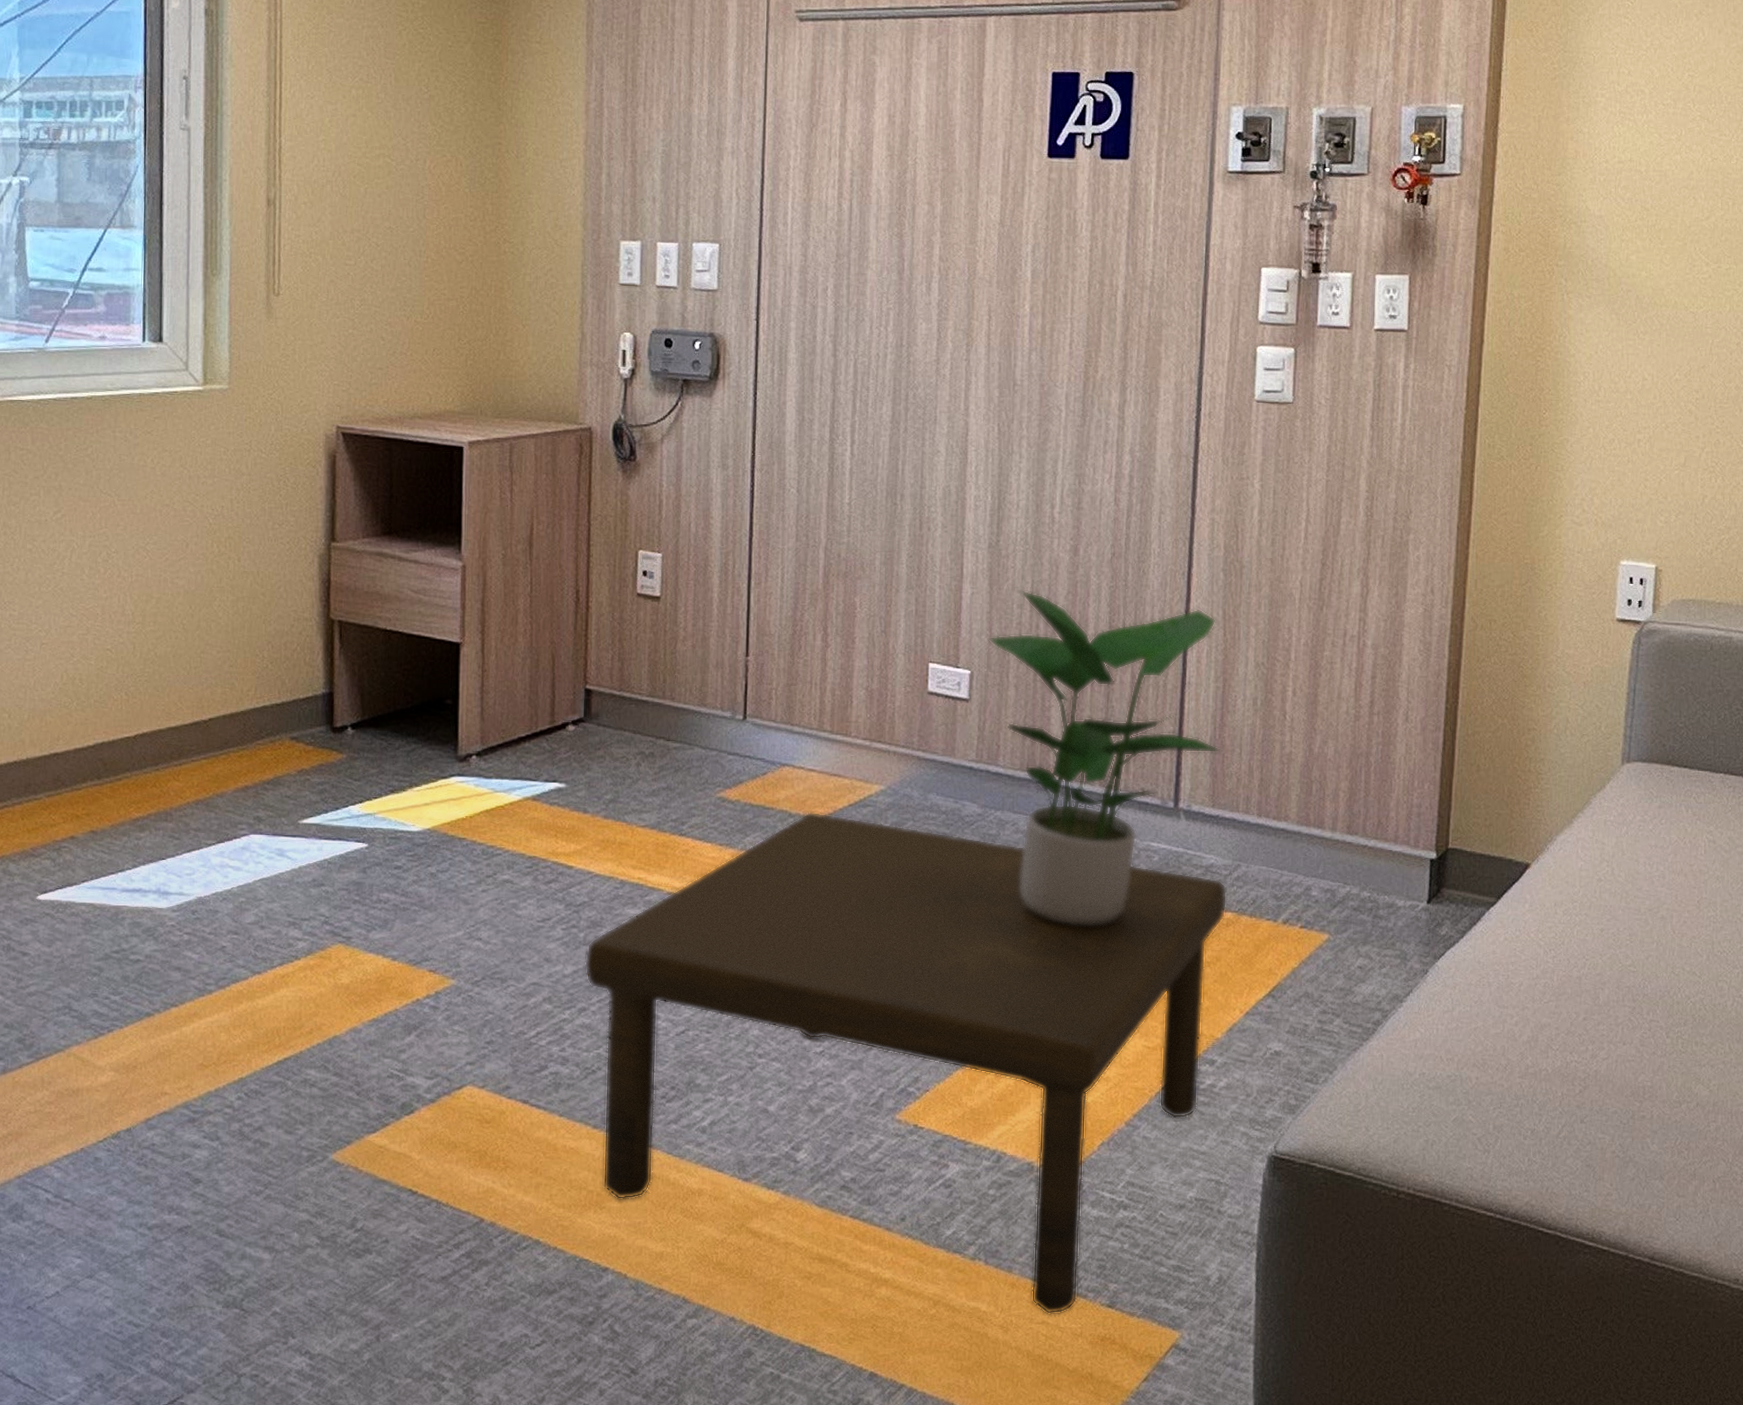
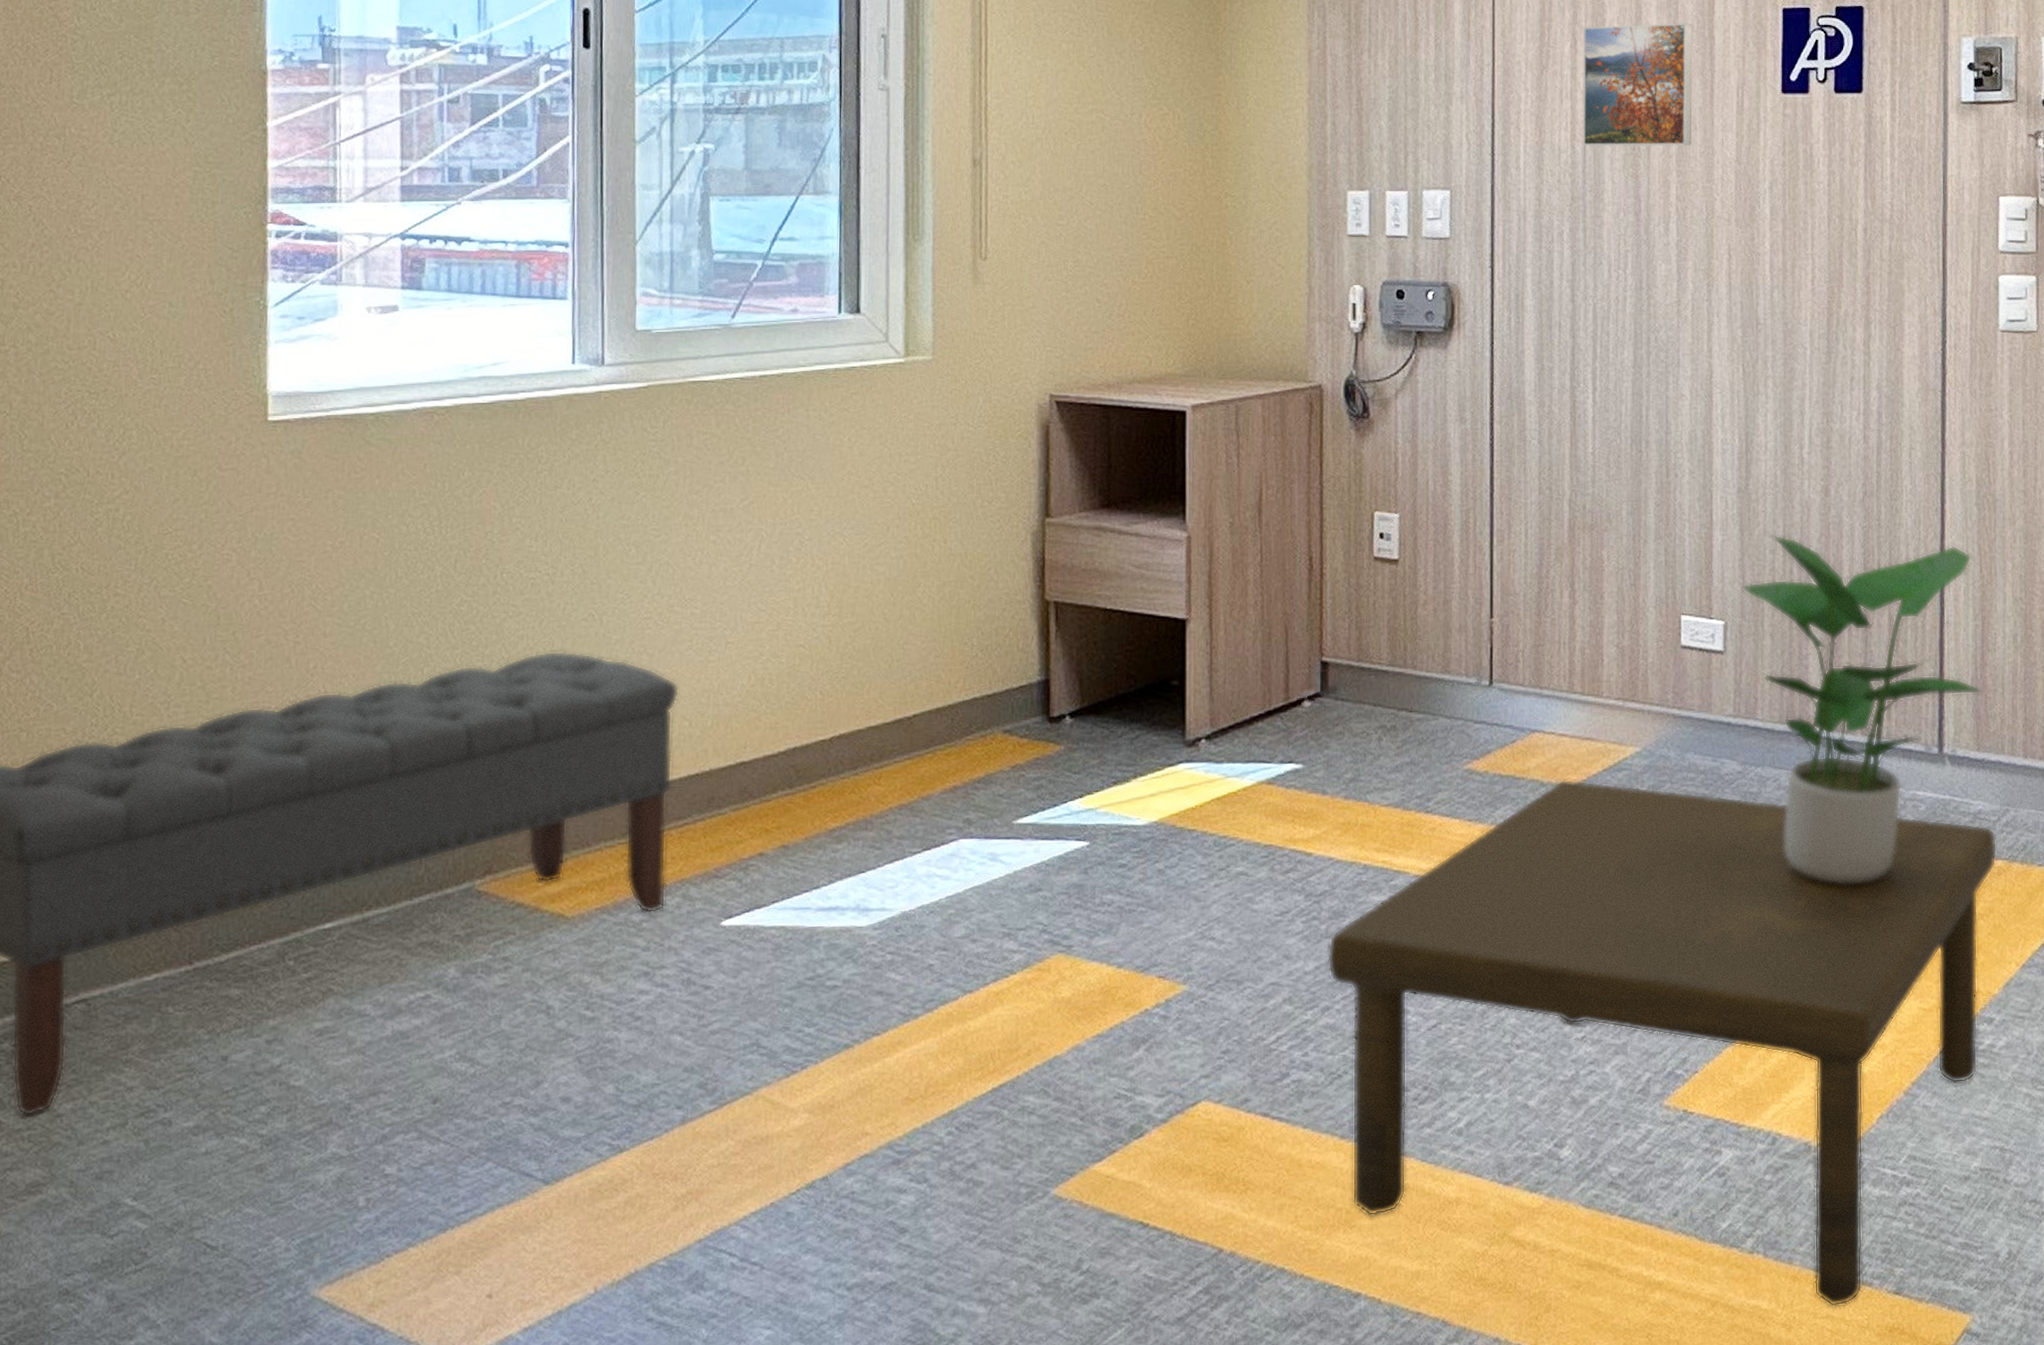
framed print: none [849,84,961,207] -> present [1582,23,1693,147]

